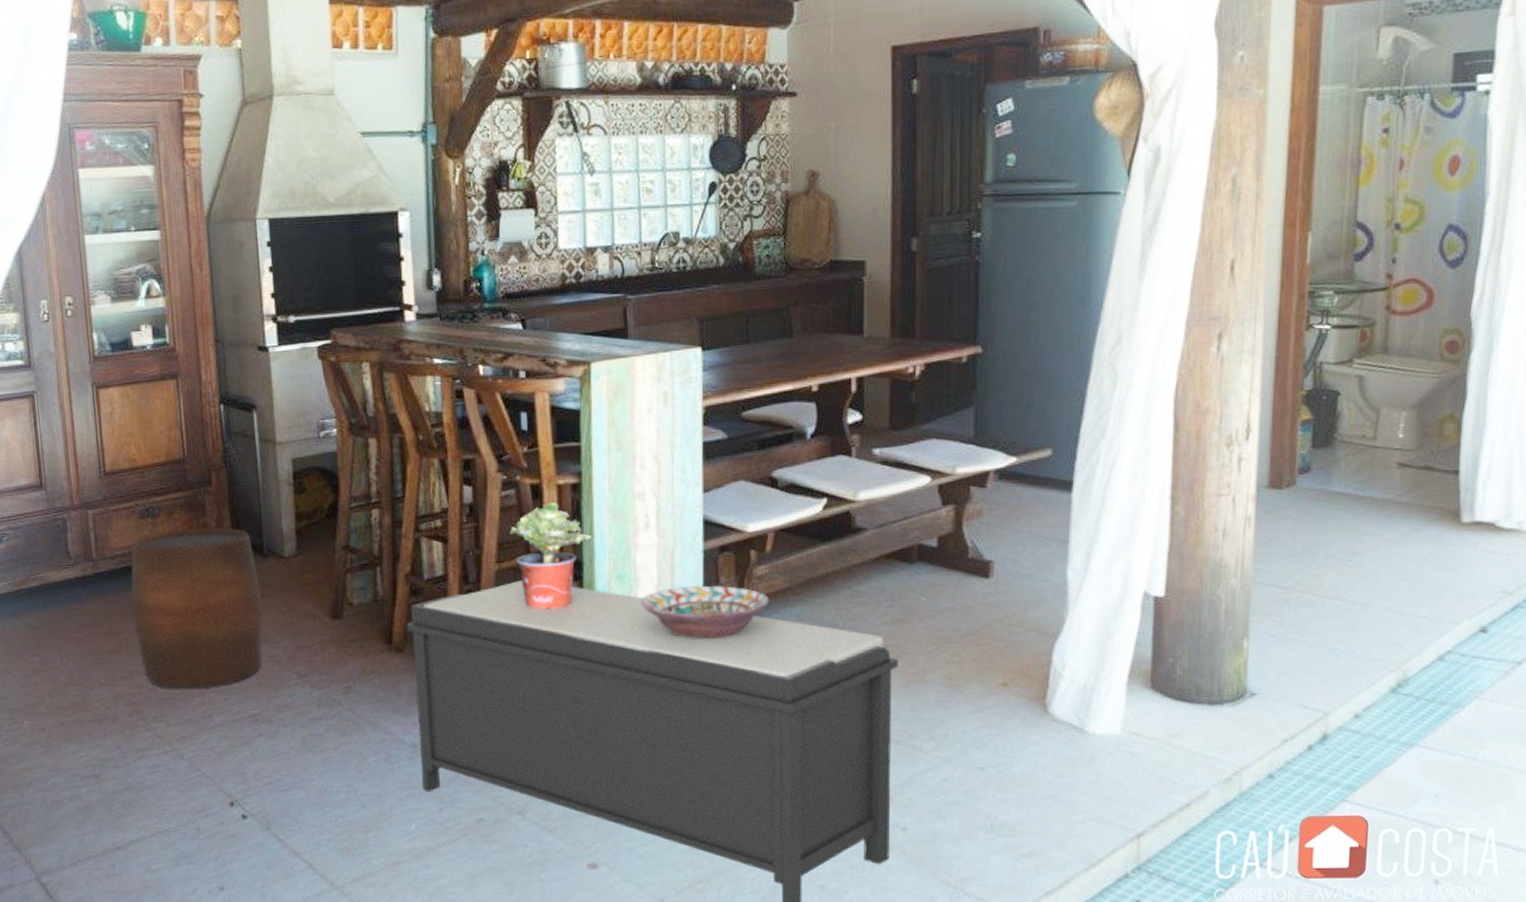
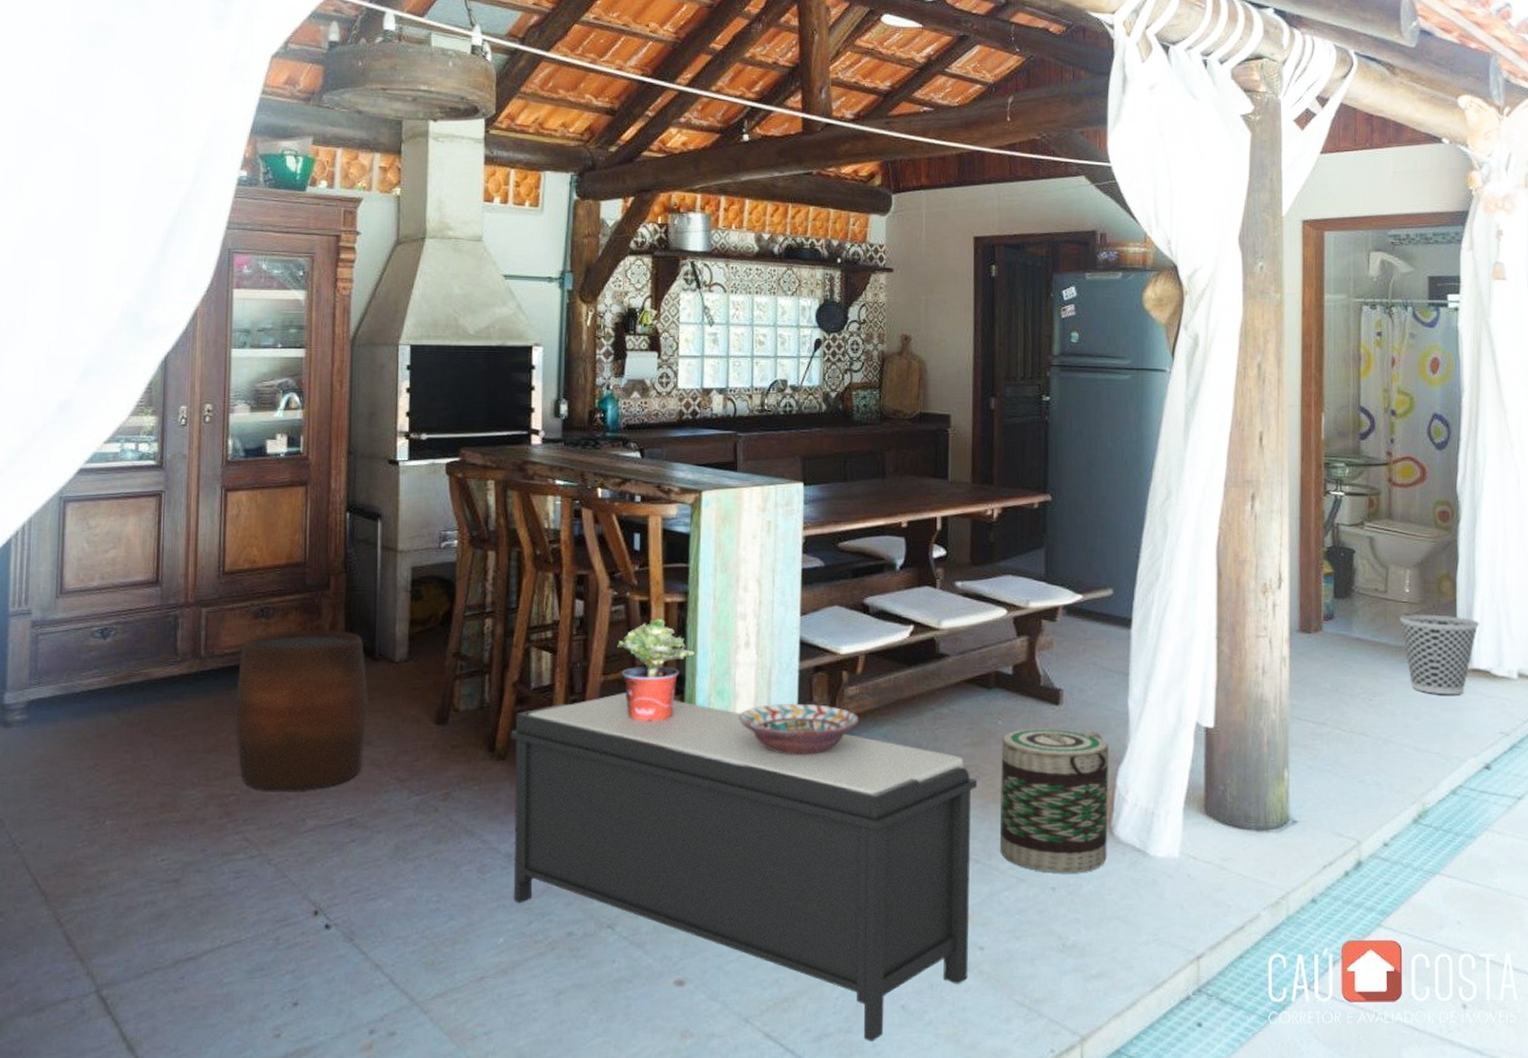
basket: none [924,603,1044,753] -> present [1000,729,1108,873]
wastebasket: none [1389,462,1487,552] -> present [1399,614,1480,695]

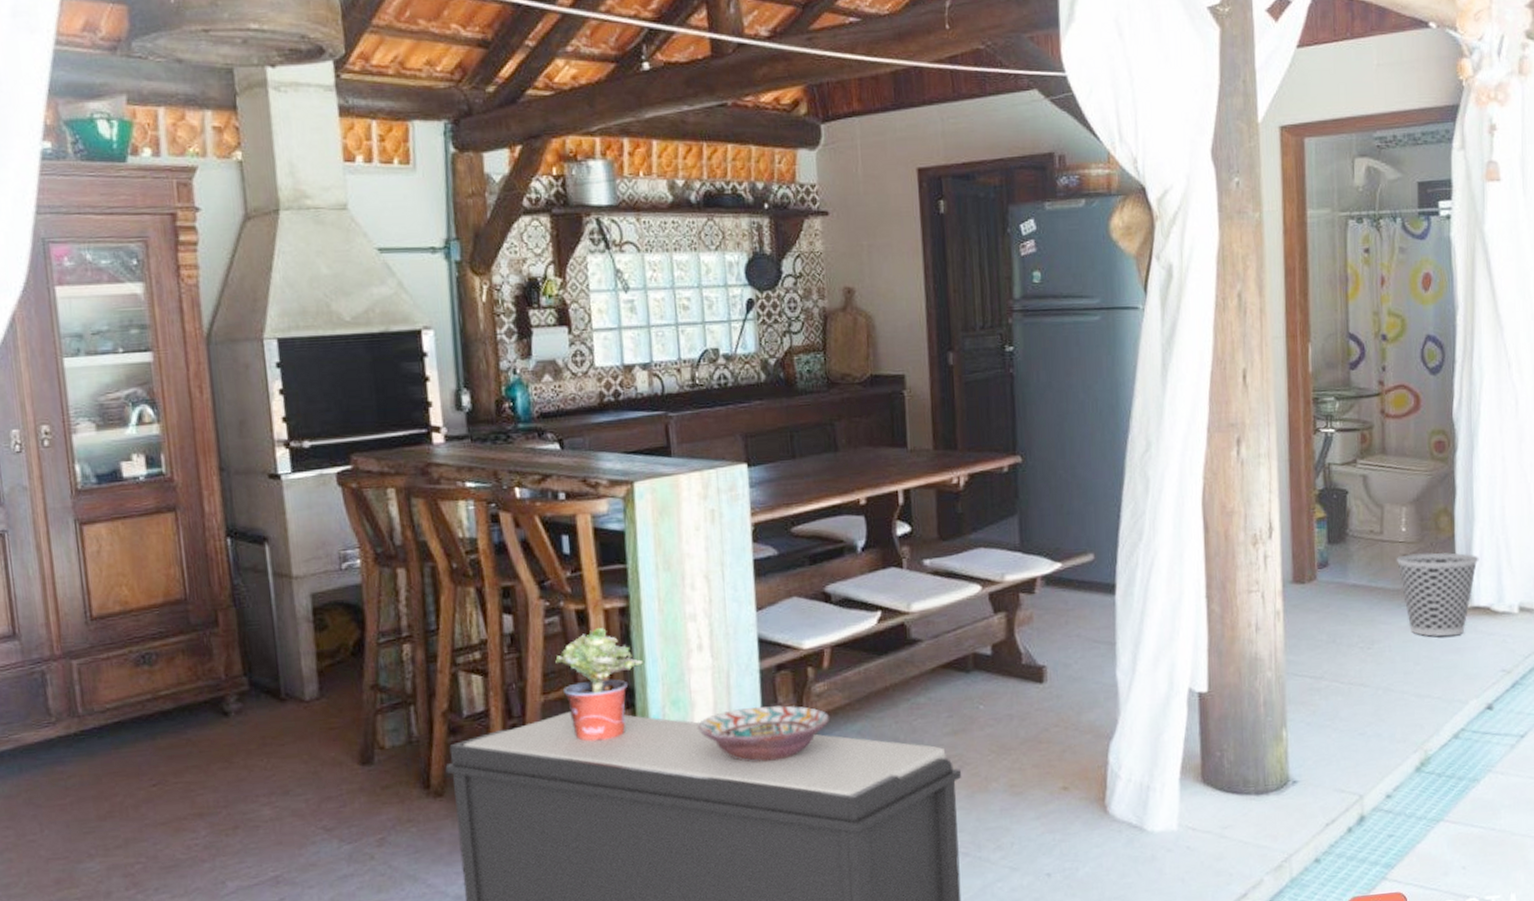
stool: present [234,629,369,791] -> none [124,671,282,855]
basket: present [1000,729,1108,873] -> none [985,707,1103,859]

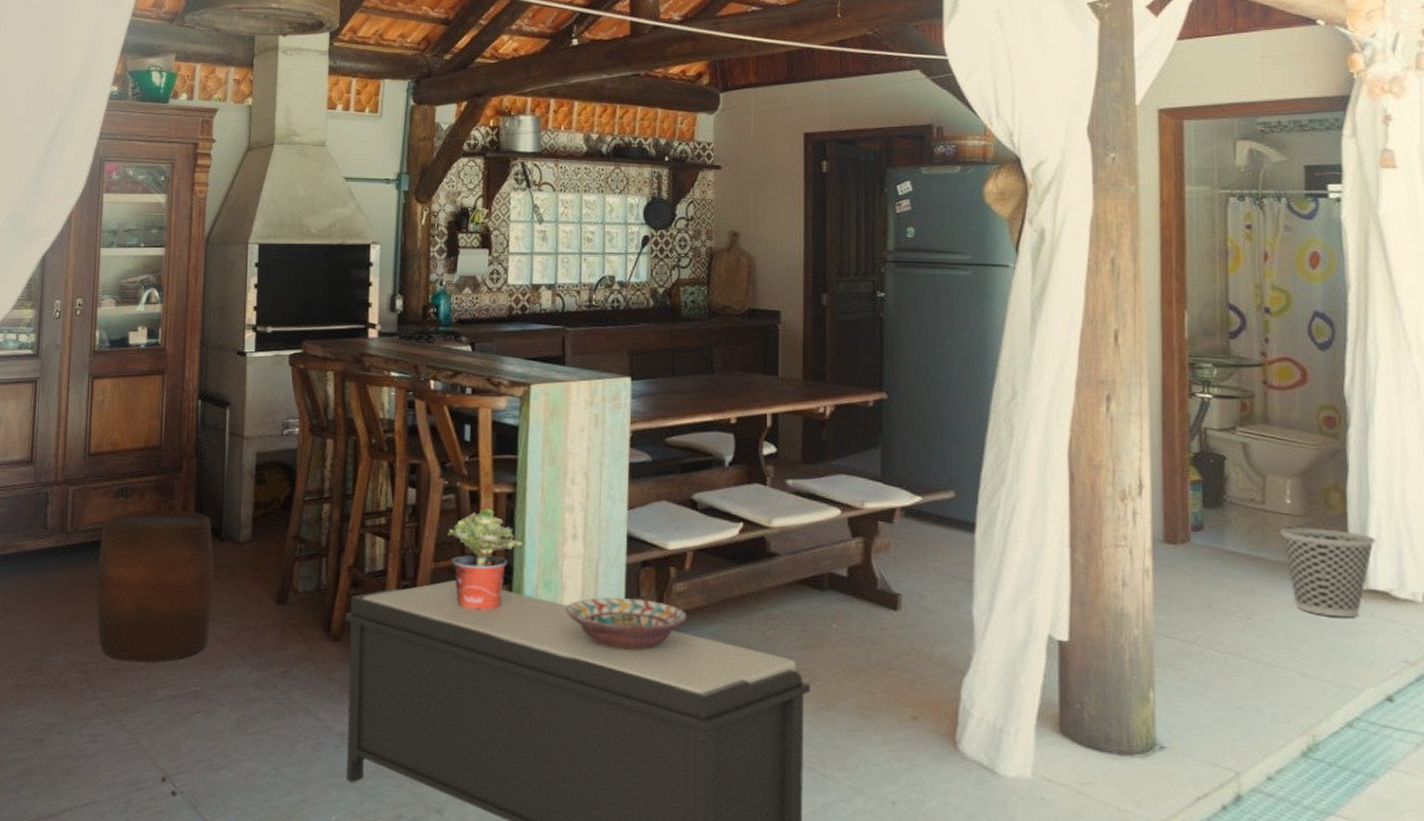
stool: none [124,671,282,855] -> present [95,509,215,662]

